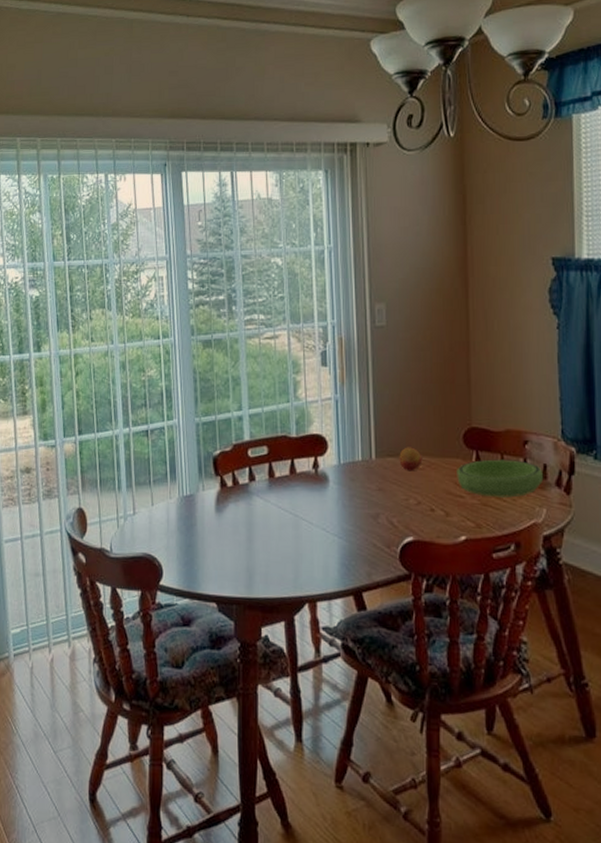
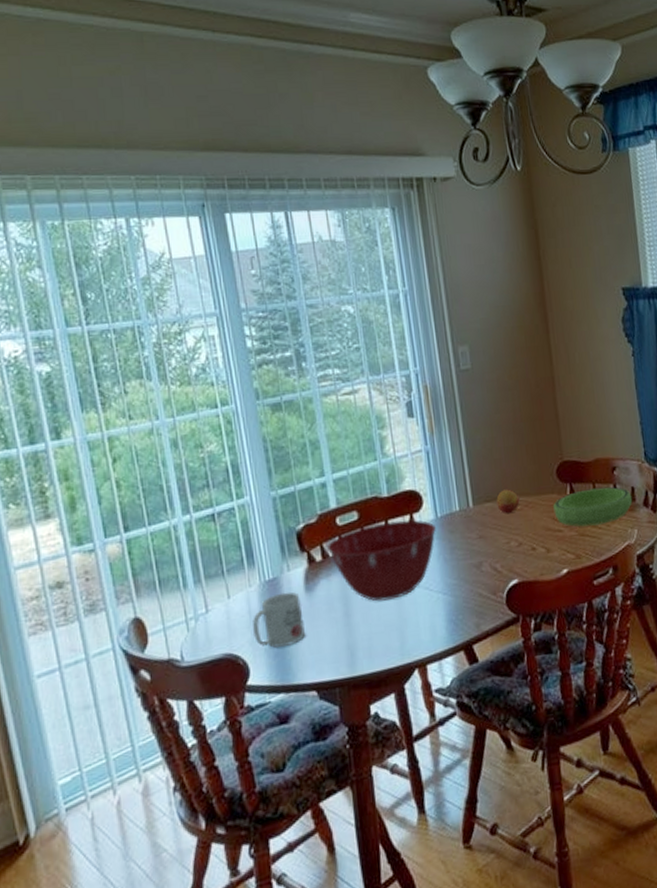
mug: none [169,509,212,557] -> present [253,591,305,648]
mixing bowl: none [238,461,338,534] -> present [327,520,436,602]

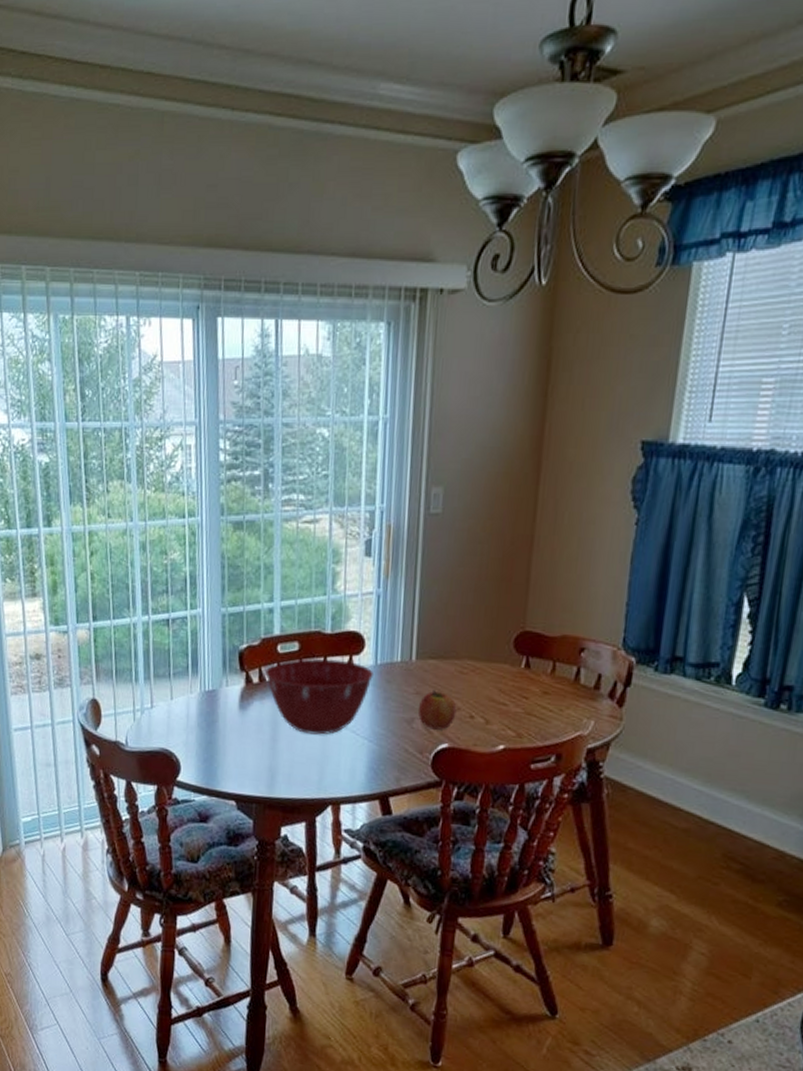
mug: present [253,591,305,648] -> none [188,705,235,755]
apple: none [483,530,520,569] -> present [417,689,457,730]
fruit: present [496,489,520,514] -> none [441,649,467,676]
bowl: present [553,486,633,527] -> none [502,665,597,708]

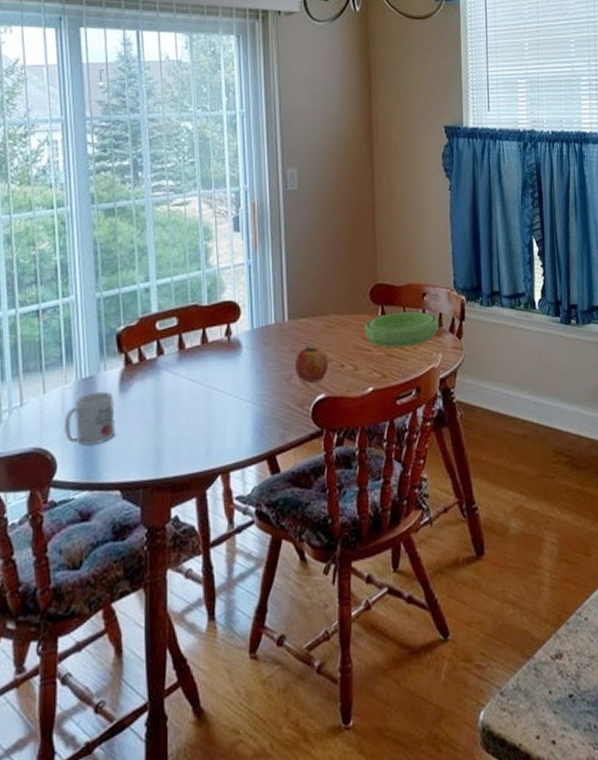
mug: none [188,705,235,755] -> present [65,391,115,445]
mixing bowl: present [265,659,373,735] -> none [145,329,251,406]
bowl: none [502,665,597,708] -> present [364,311,440,348]

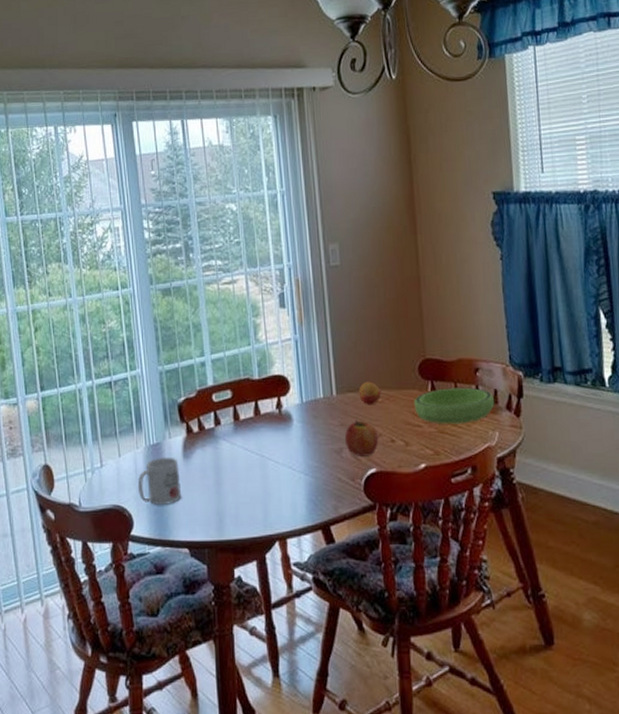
fruit: none [311,306,333,331] -> present [359,381,381,405]

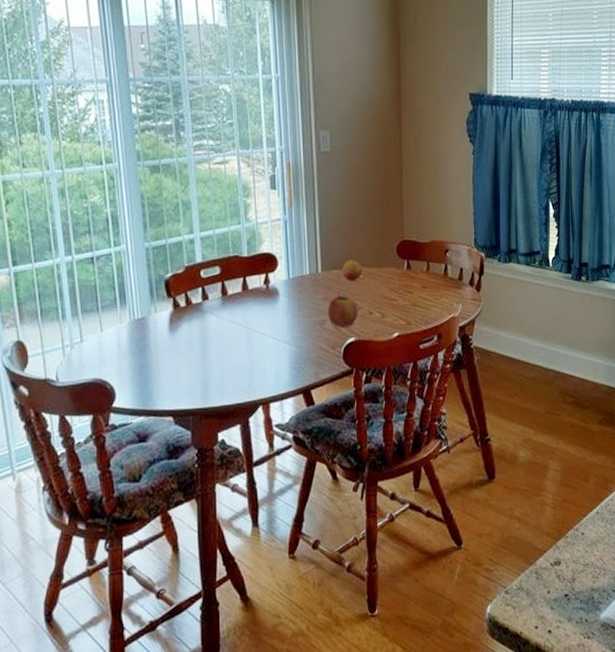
mug: present [138,457,181,505] -> none [121,330,166,377]
bowl: present [414,387,495,424] -> none [391,266,460,298]

